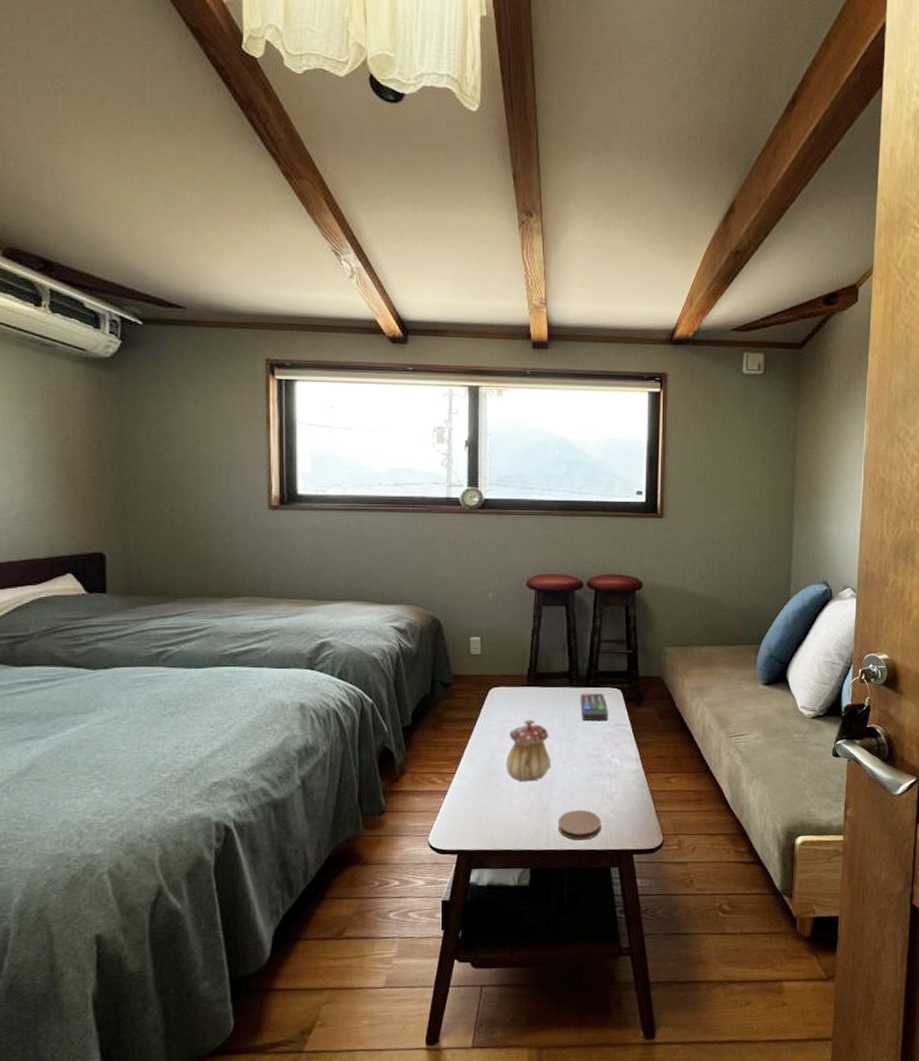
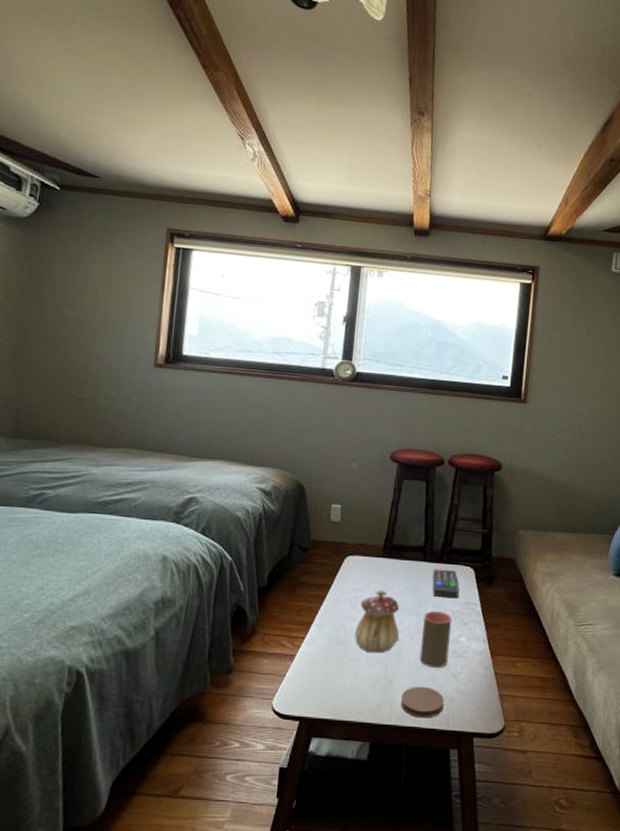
cup: none [573,734,604,792] -> present [419,610,452,669]

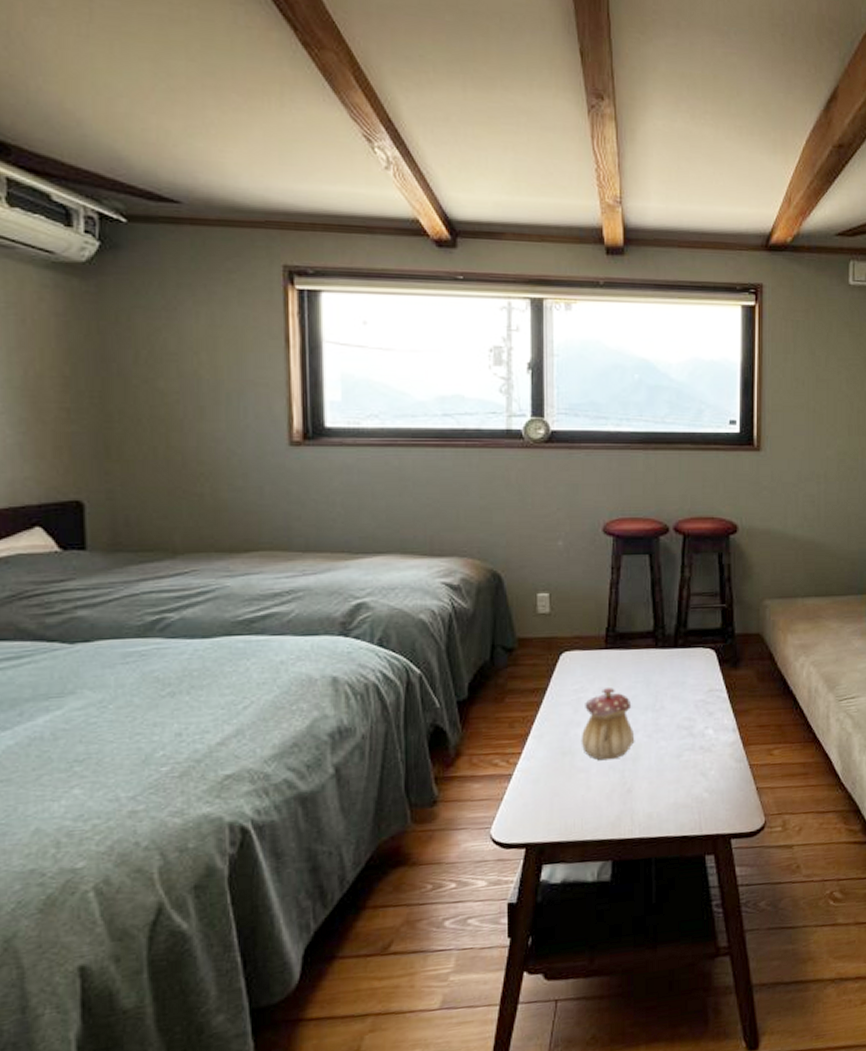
coaster: present [400,686,445,718] -> none [643,790,694,826]
cup: present [419,610,452,669] -> none [660,702,695,769]
remote control: present [432,568,459,599] -> none [667,654,700,688]

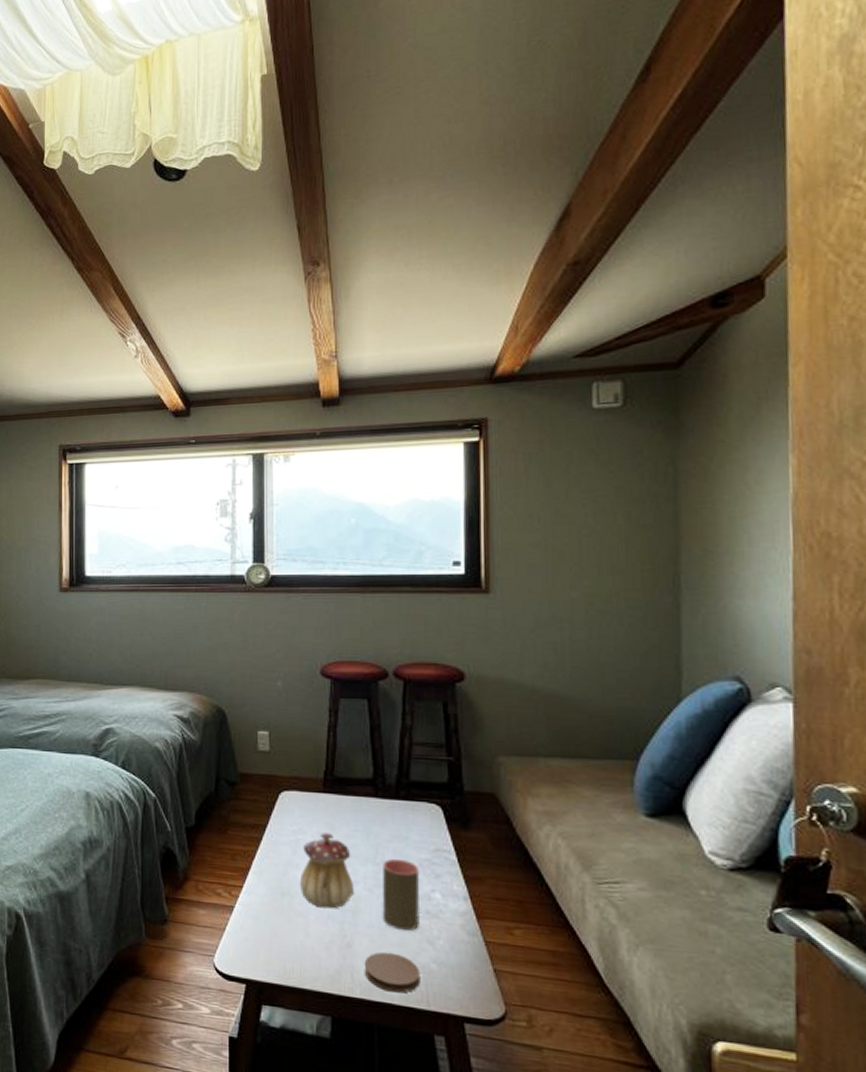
coaster: none [643,790,694,826] -> present [364,951,420,993]
cup: none [660,702,695,769] -> present [382,858,421,932]

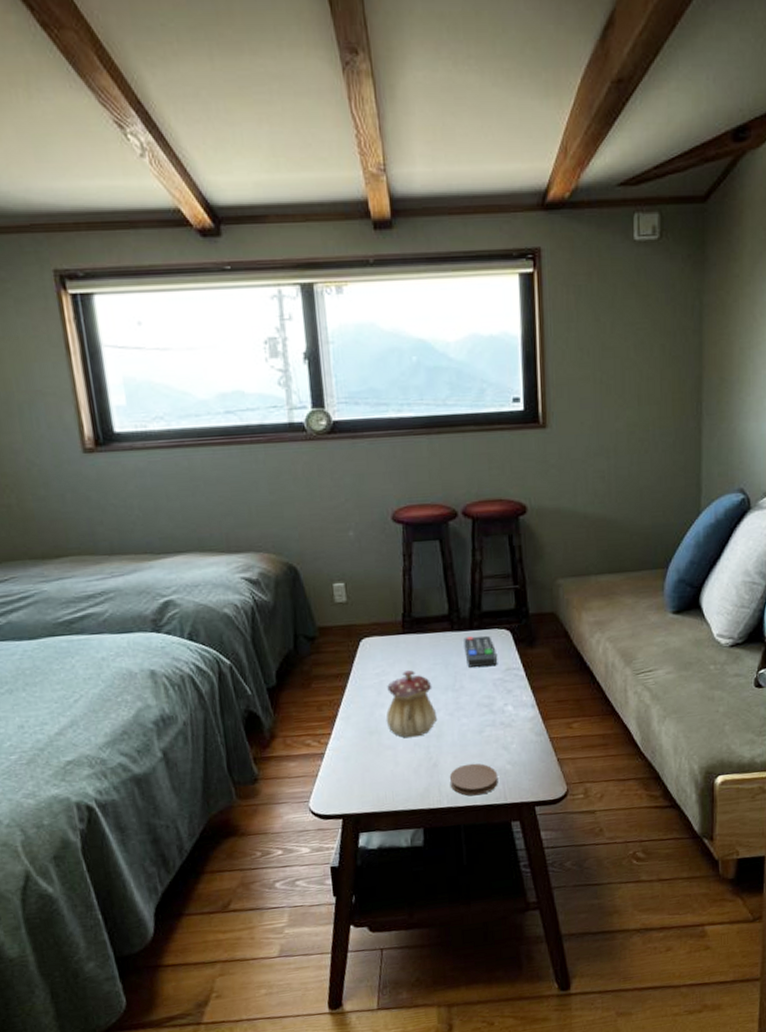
cup: present [382,858,421,932] -> none [461,682,496,744]
remote control: none [388,806,424,844] -> present [464,635,497,668]

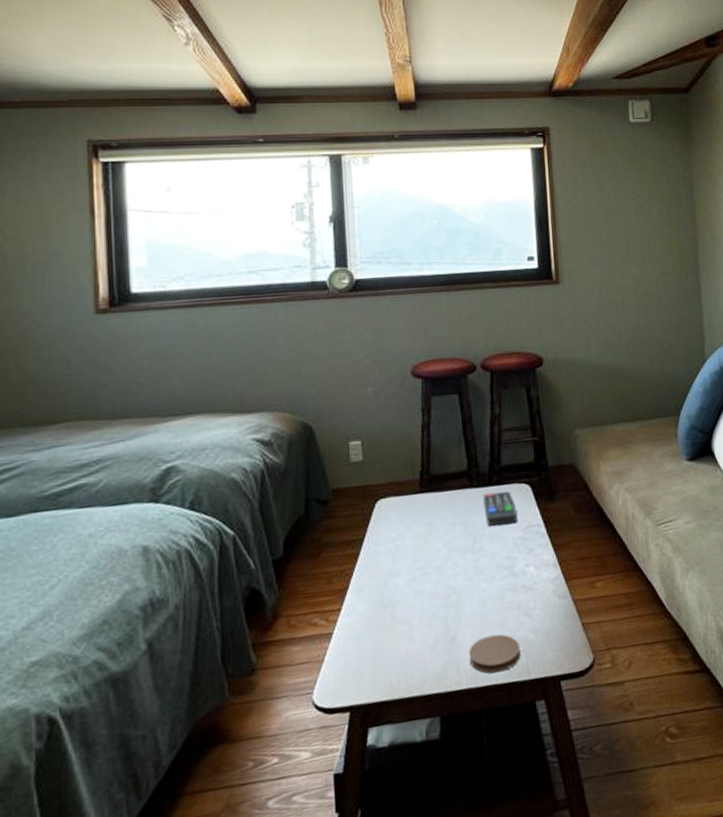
teapot: present [386,670,438,738] -> none [401,532,456,610]

